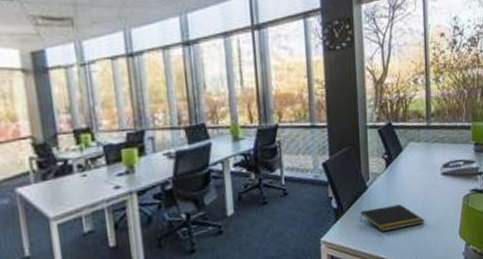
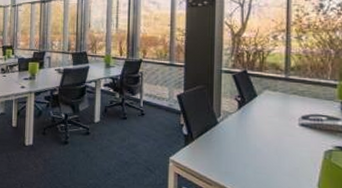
notepad: present [360,204,425,232] -> none [208,142,278,168]

